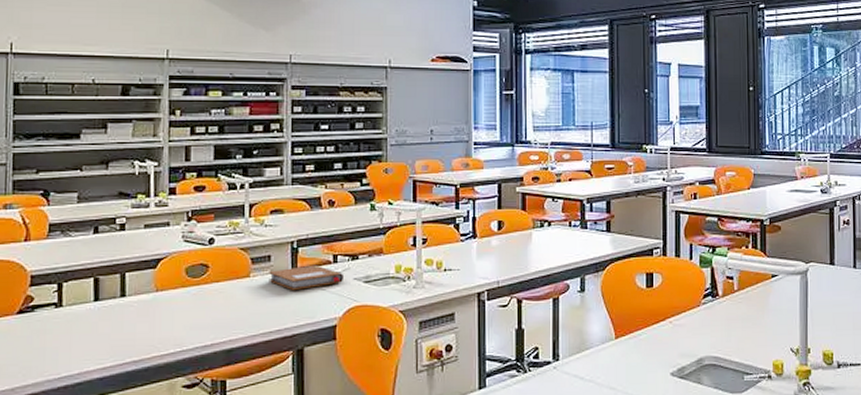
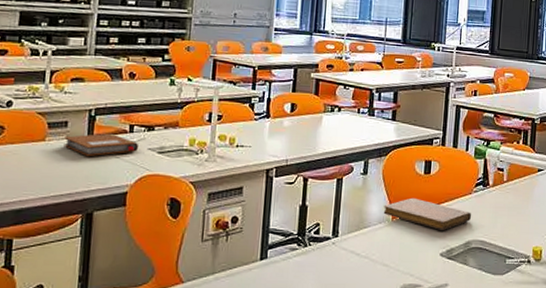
notebook: none [605,314,701,348] -> present [383,197,471,230]

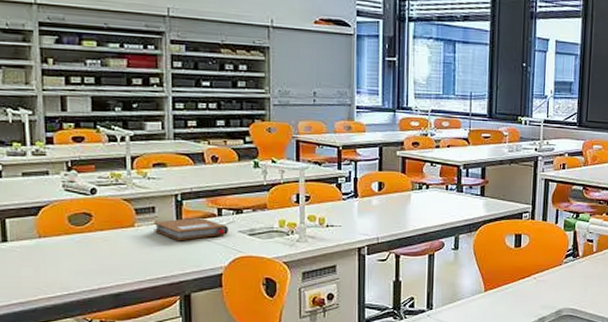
notebook: present [383,197,471,230] -> none [476,270,562,300]

